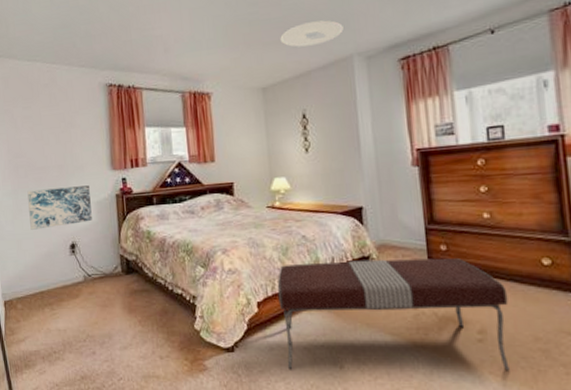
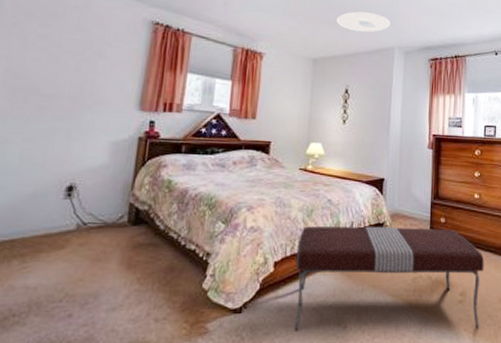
wall art: present [27,185,92,230] -> none [15,118,108,165]

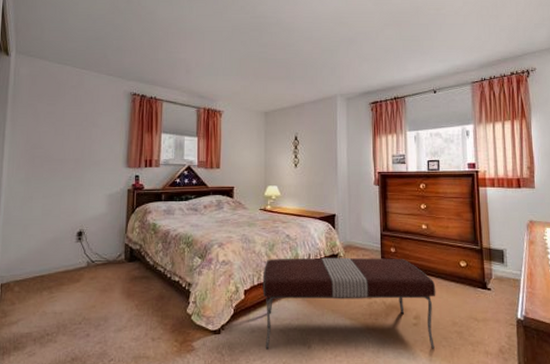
ceiling light: present [336,11,390,33] -> none [283,66,331,84]

